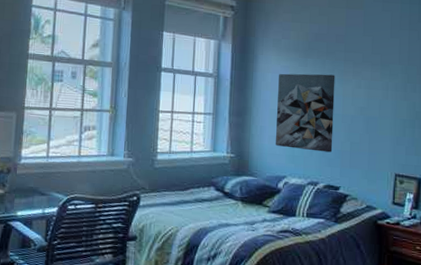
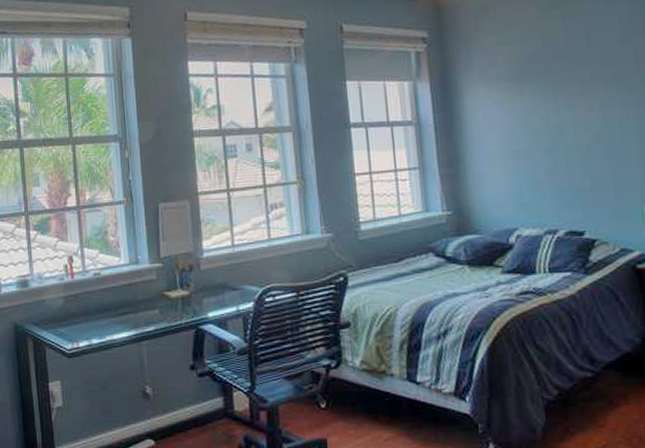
wall art: present [276,73,335,153] -> none [491,100,570,195]

